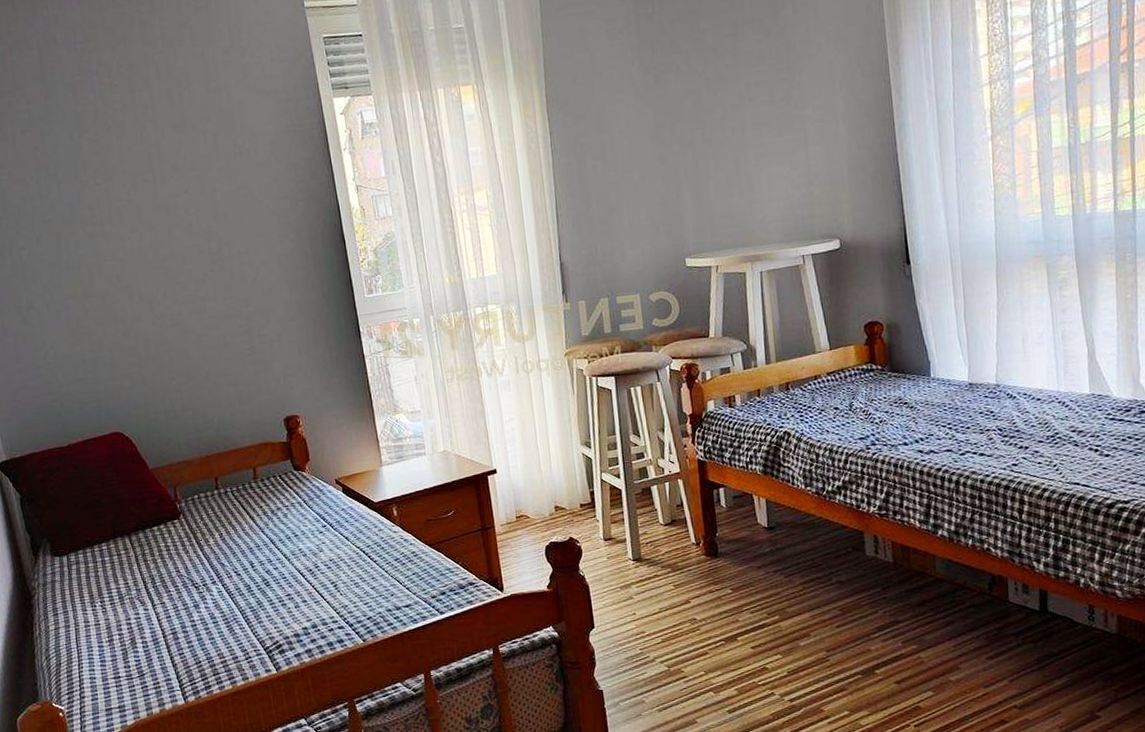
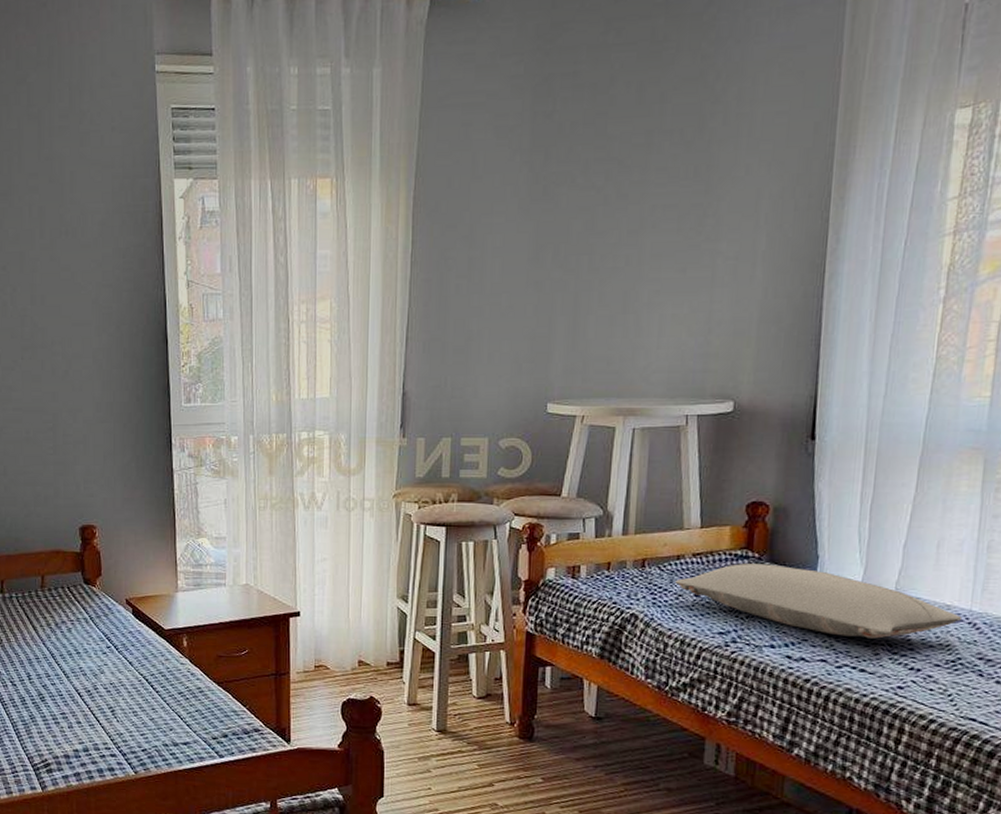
pillow: none [816,373,1053,428] -> present [675,564,963,639]

